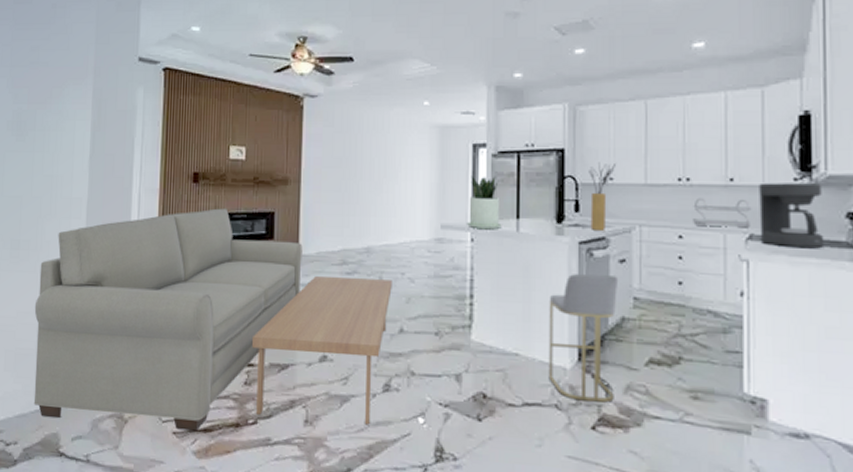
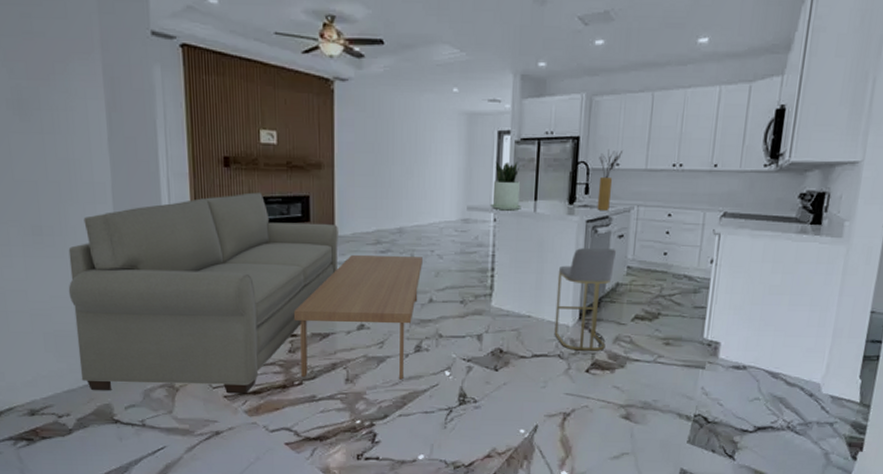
dish rack: present [693,197,752,228] -> none [681,181,729,207]
coffee maker: present [759,182,825,249] -> none [731,168,784,224]

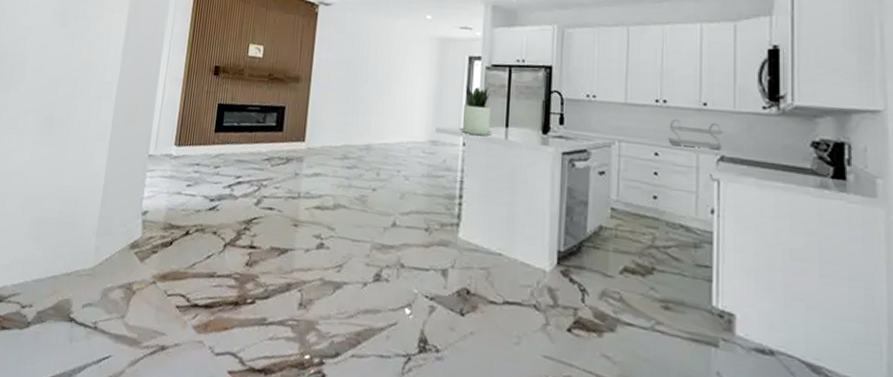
sofa: present [68,192,338,394] -> none [51,100,309,307]
coffee table: present [293,255,423,380] -> none [255,168,388,313]
bar stool: present [554,248,617,351] -> none [529,182,598,307]
vase: present [597,149,622,212] -> none [573,80,598,145]
dish rack: none [681,181,729,207] -> present [669,119,723,150]

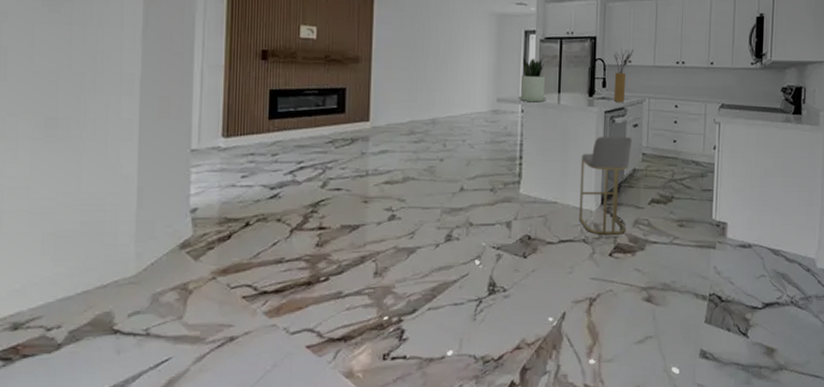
bar stool: none [529,182,598,307] -> present [579,137,633,235]
vase: none [573,80,598,145] -> present [613,48,633,103]
dish rack: present [669,119,723,150] -> none [685,77,724,100]

